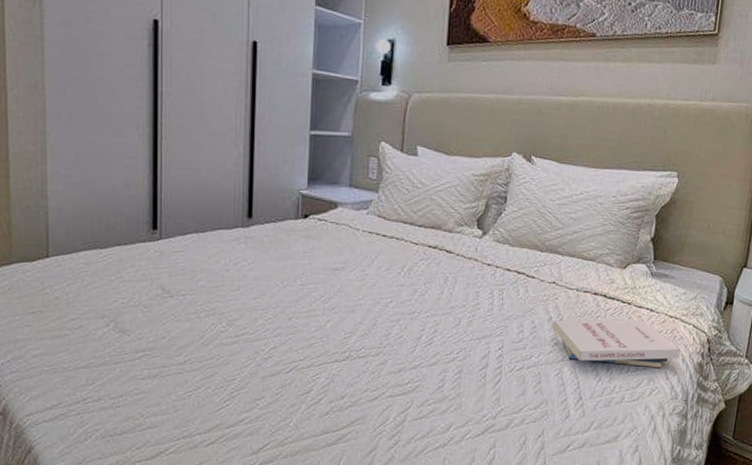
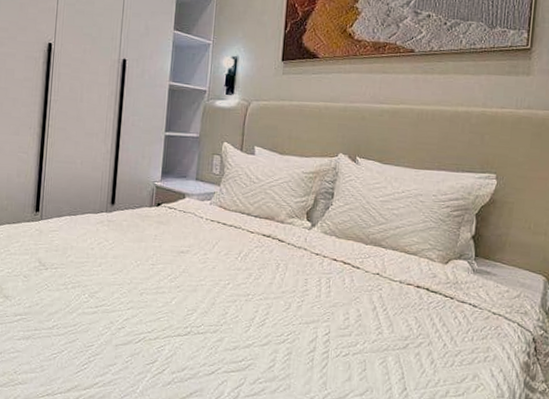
books: present [552,319,680,370] -> none [376,309,505,366]

